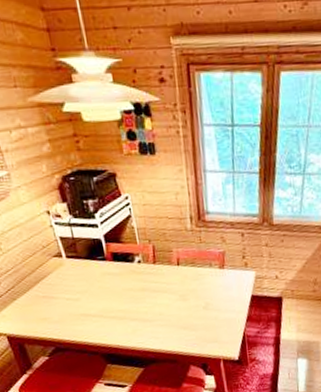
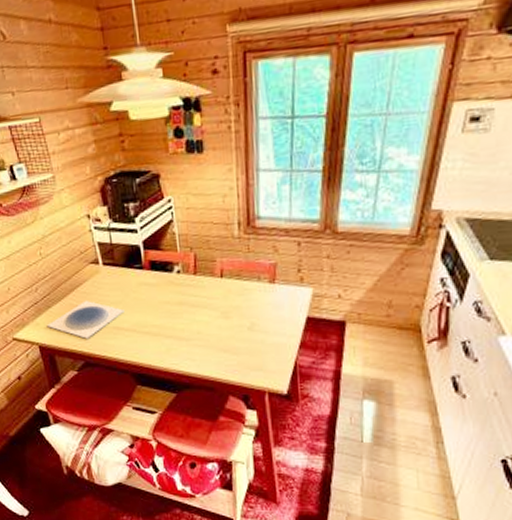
plate: none [13,290,91,327] -> present [46,300,124,339]

